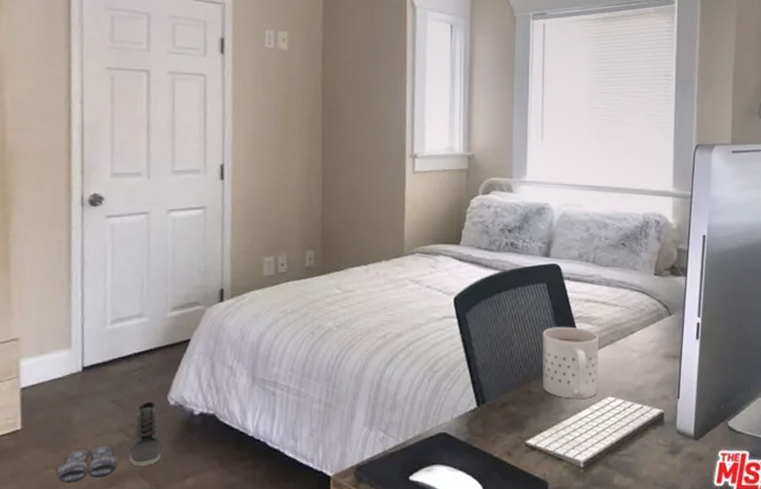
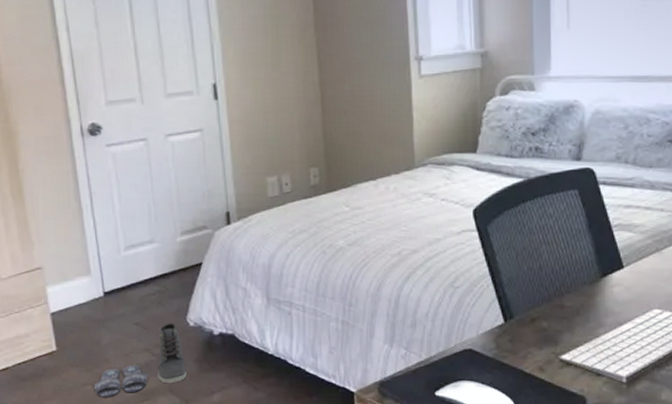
mug: present [542,326,598,399] -> none [575,235,642,313]

